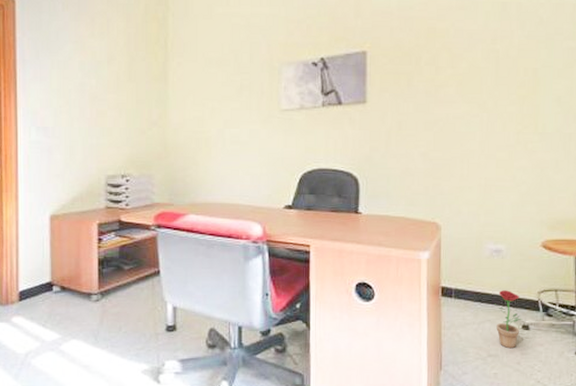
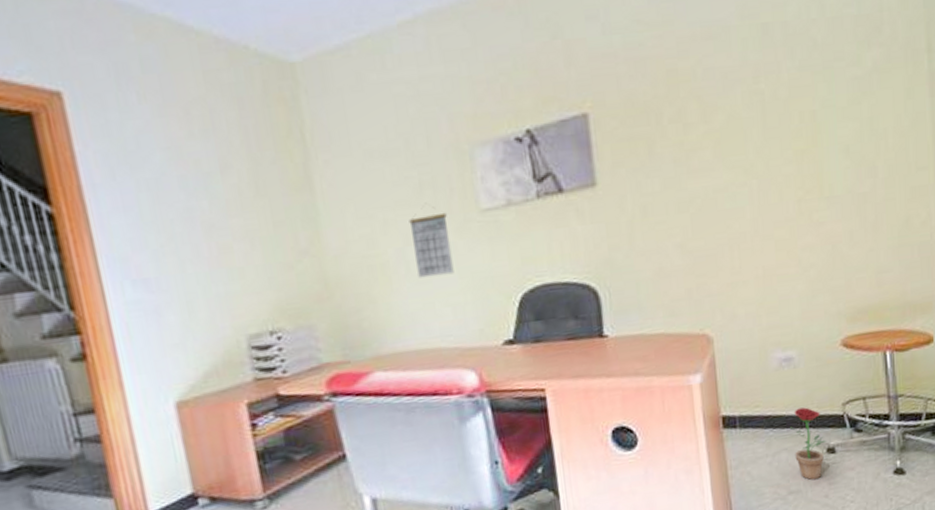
calendar: none [229,103,256,152] -> present [409,207,454,278]

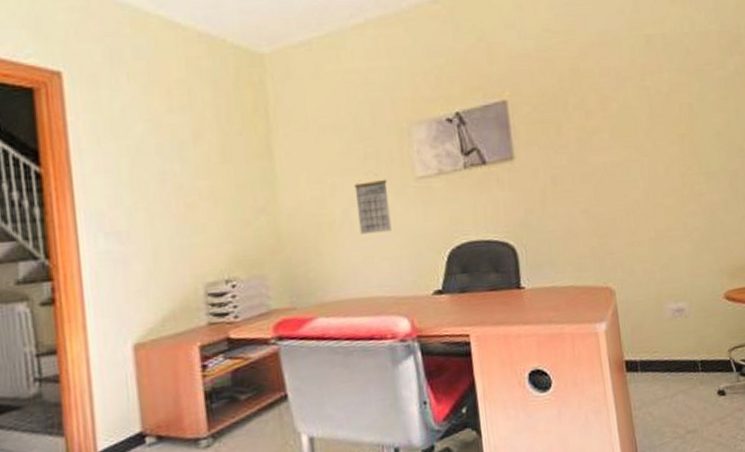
decorative plant: present [789,407,827,480] -> none [684,353,717,420]

